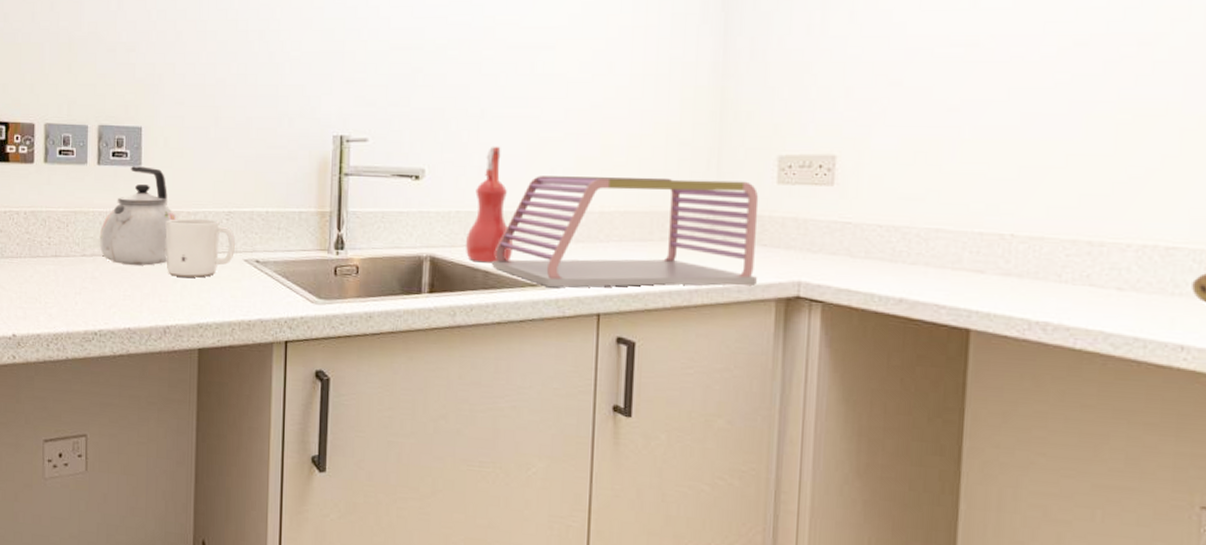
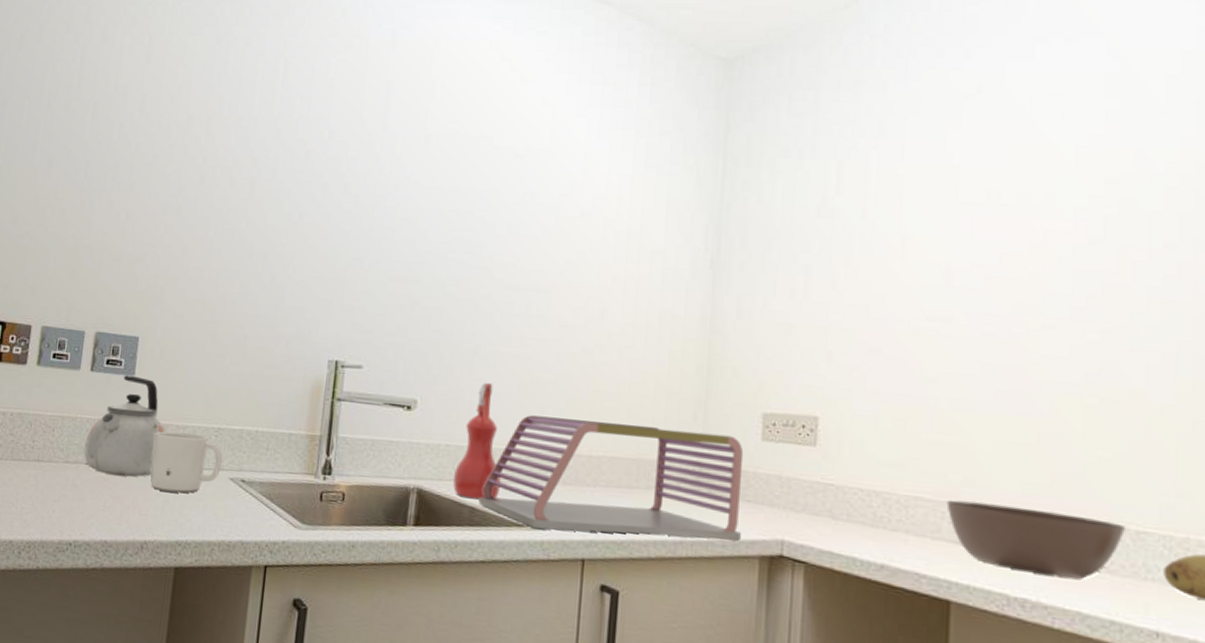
bowl: none [968,229,1154,299] -> present [946,500,1125,579]

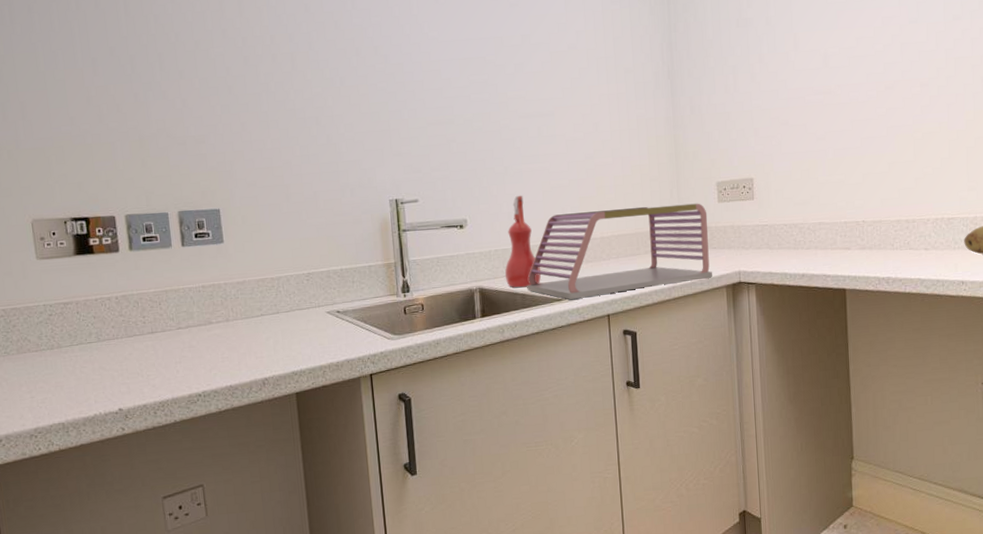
kettle: present [83,375,168,477] -> none [191,243,265,331]
mug: present [150,431,223,494] -> none [252,281,318,335]
bowl: present [946,500,1125,579] -> none [838,215,942,259]

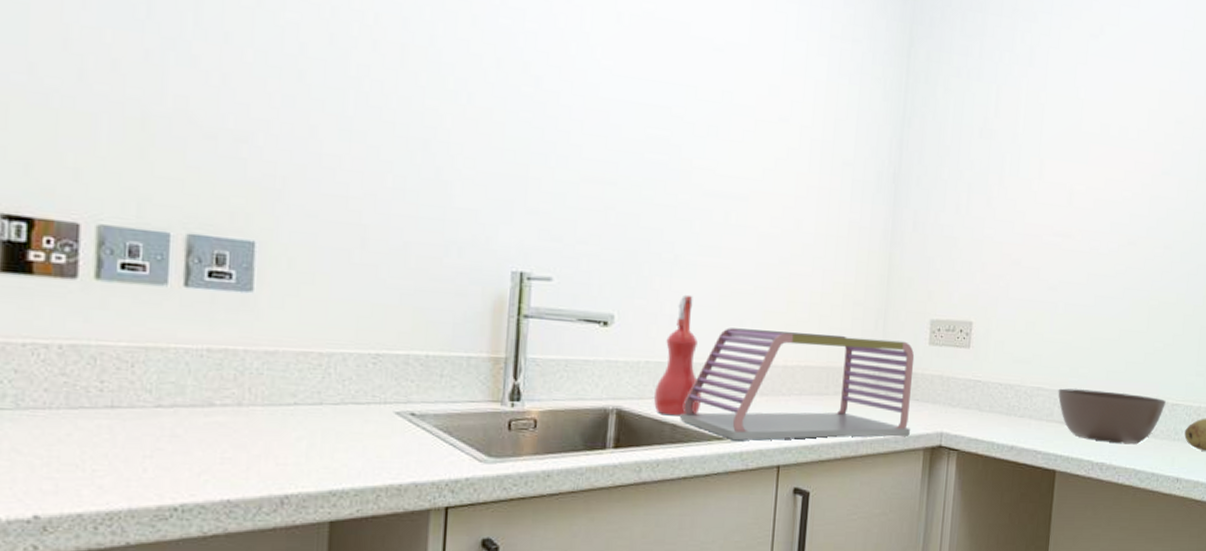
bowl: none [838,215,942,259] -> present [1058,388,1166,444]

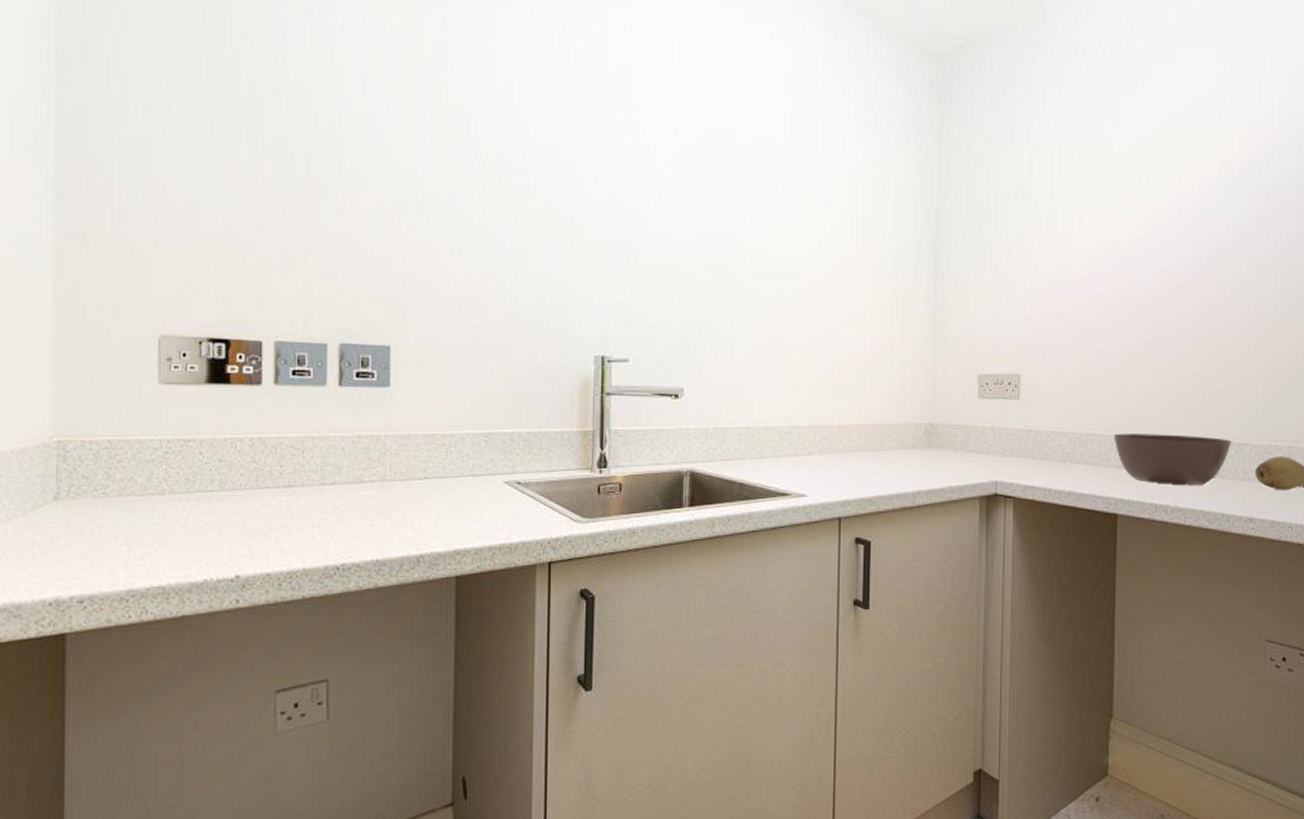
spray bottle: present [653,294,702,416] -> none [722,366,766,476]
dish rack: present [680,328,915,441] -> none [747,393,965,496]

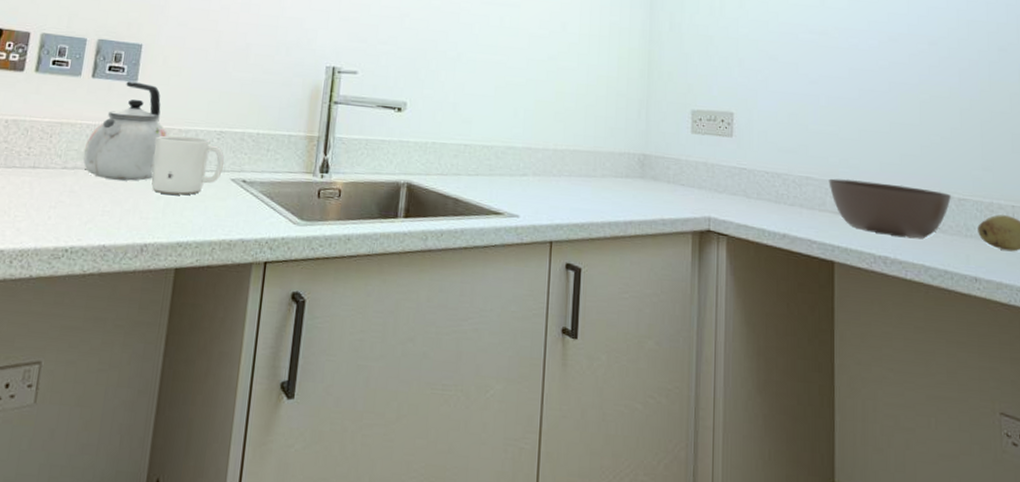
kettle: none [341,387,433,492] -> present [82,81,170,181]
mug: none [418,441,494,502] -> present [151,135,224,196]

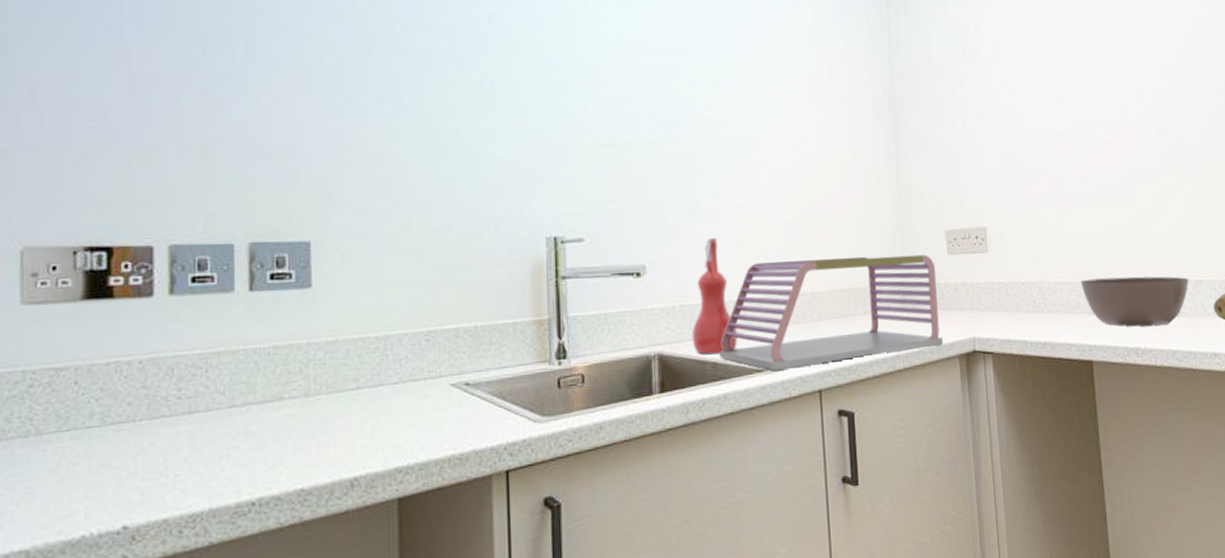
kettle: present [82,81,170,181] -> none [255,288,365,411]
mug: present [151,135,224,196] -> none [347,341,438,416]
spray bottle: none [438,85,481,192] -> present [691,237,738,355]
dish rack: none [461,114,678,219] -> present [719,254,943,371]

